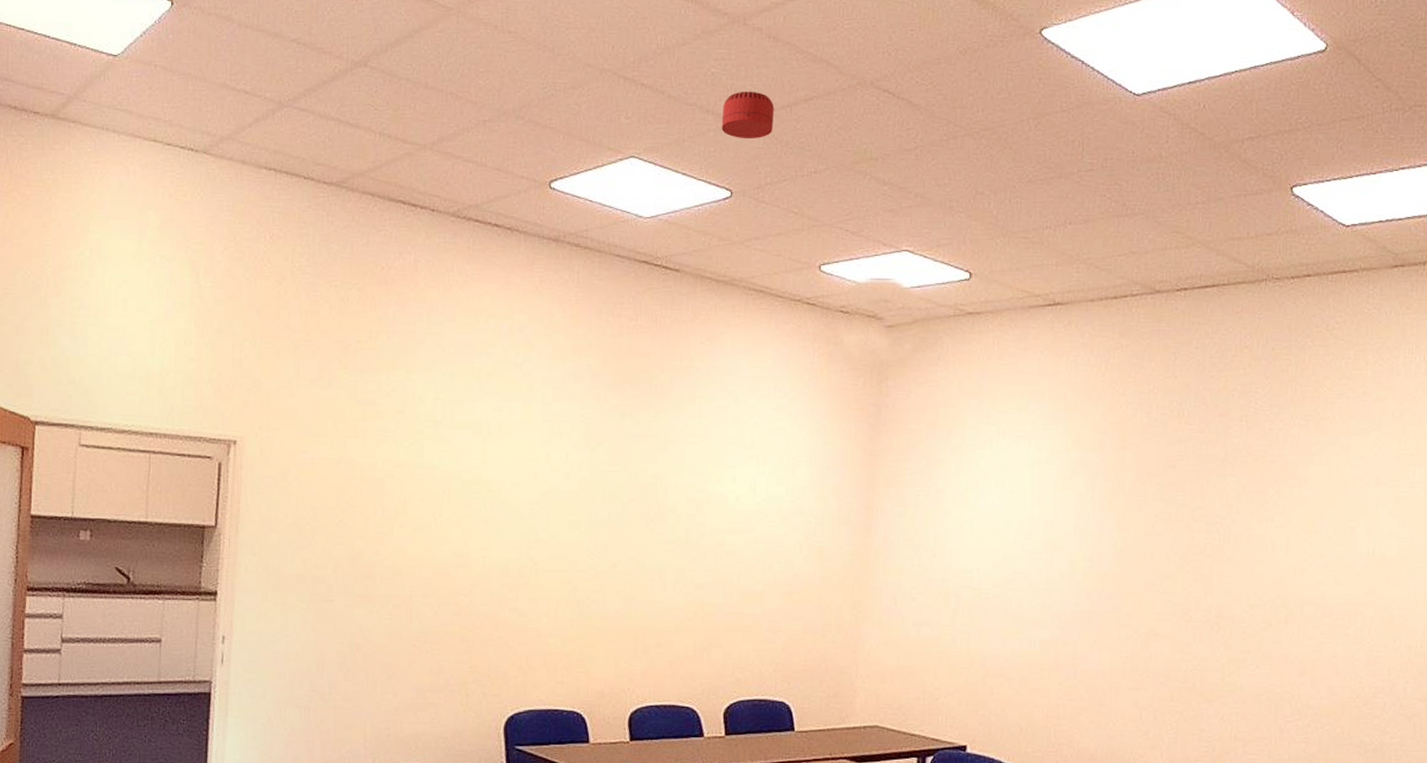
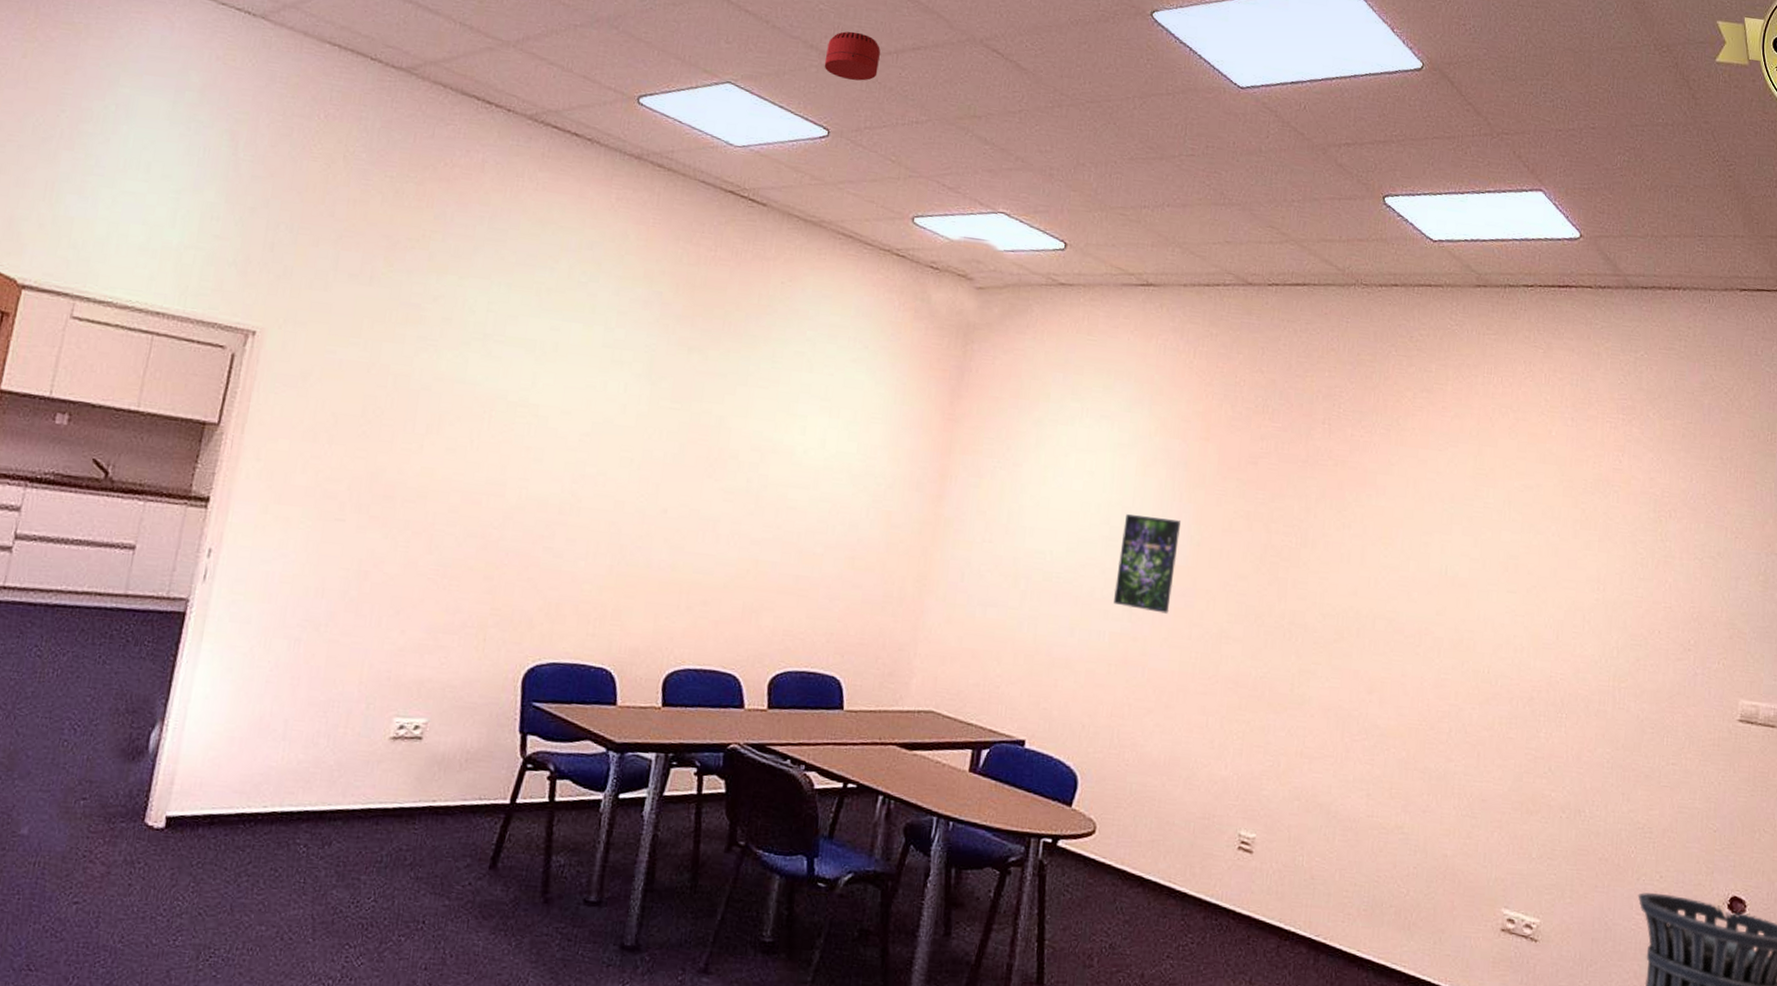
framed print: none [1042,528,1103,618] -> present [1114,514,1181,614]

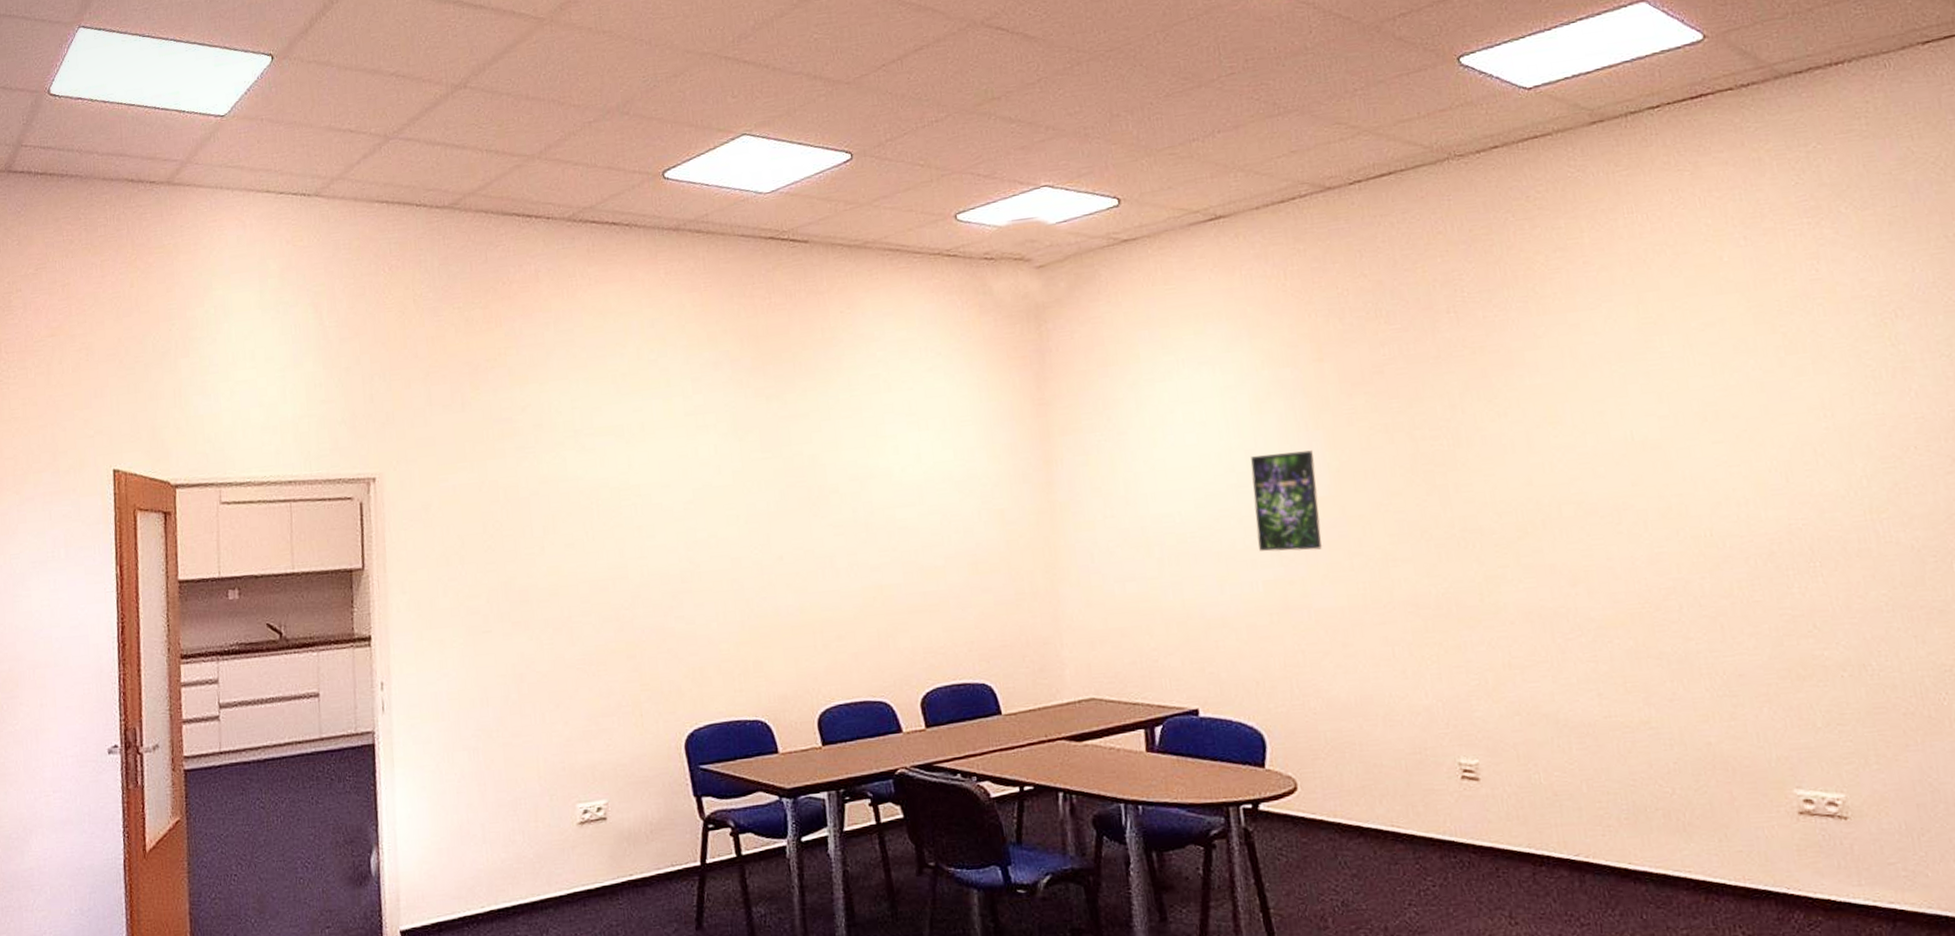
smoke detector: present [824,31,881,81] -> none [830,50,886,100]

